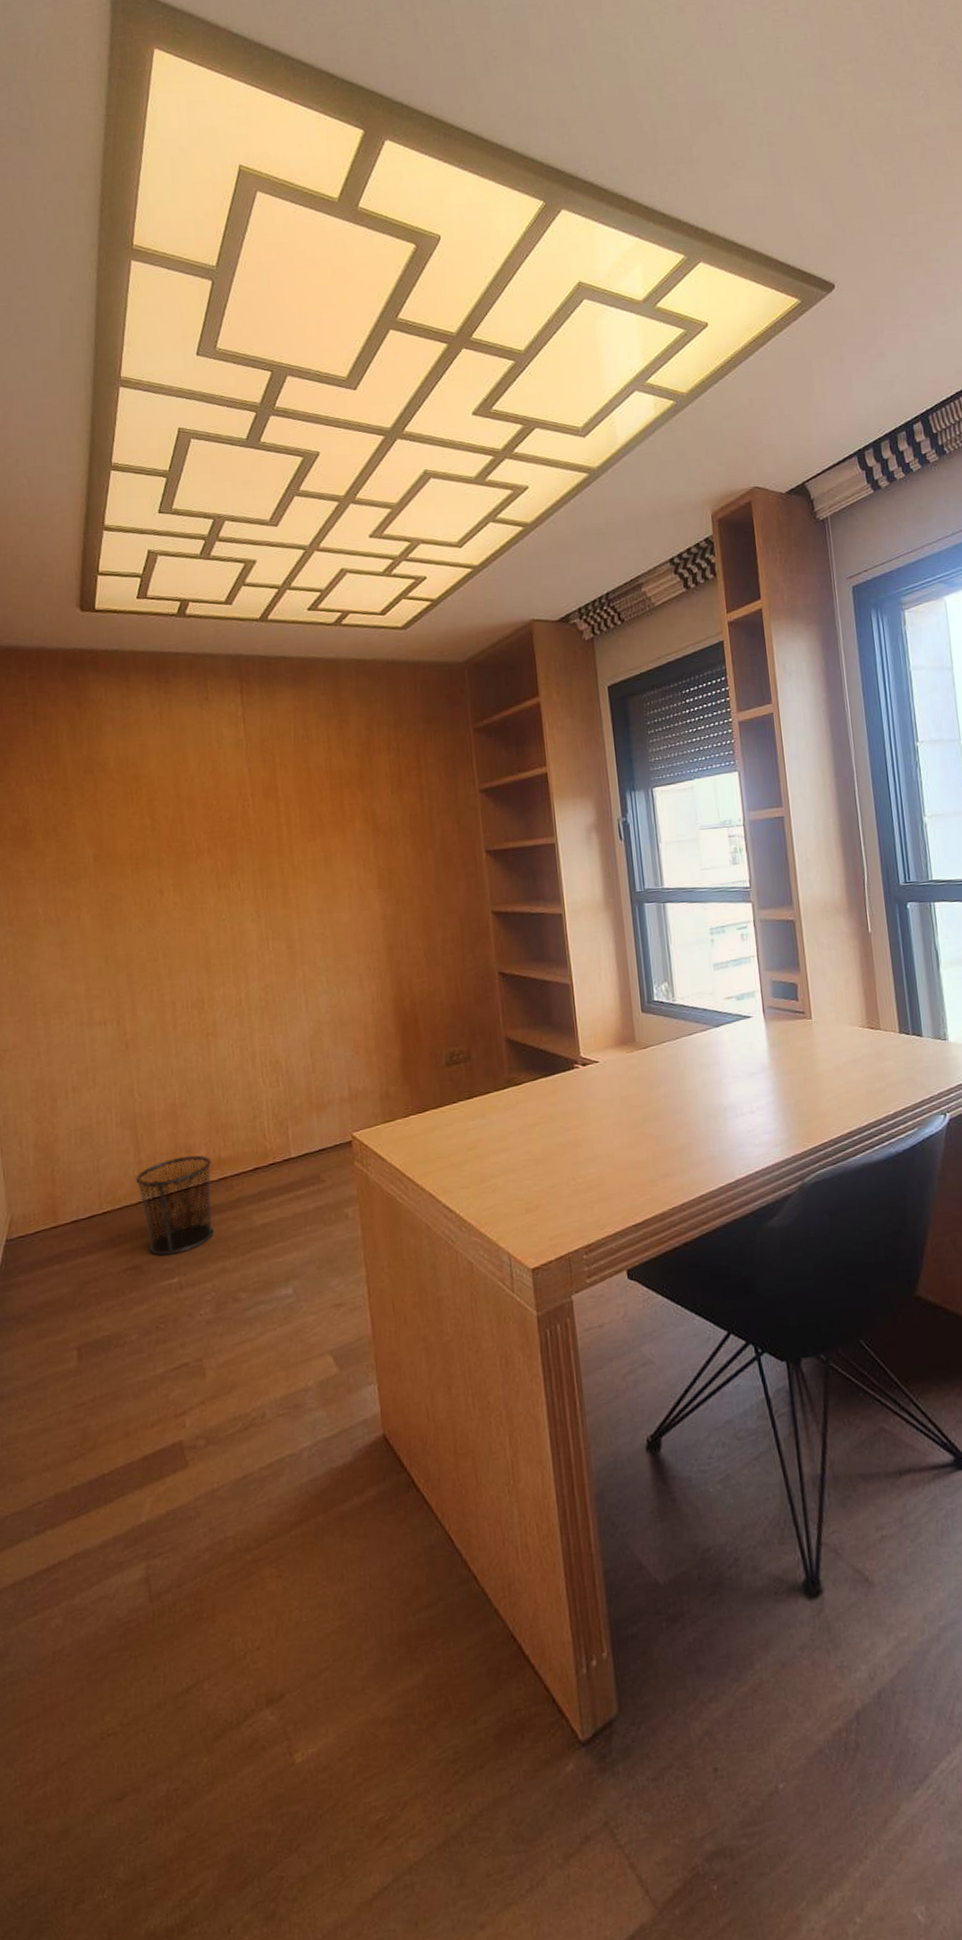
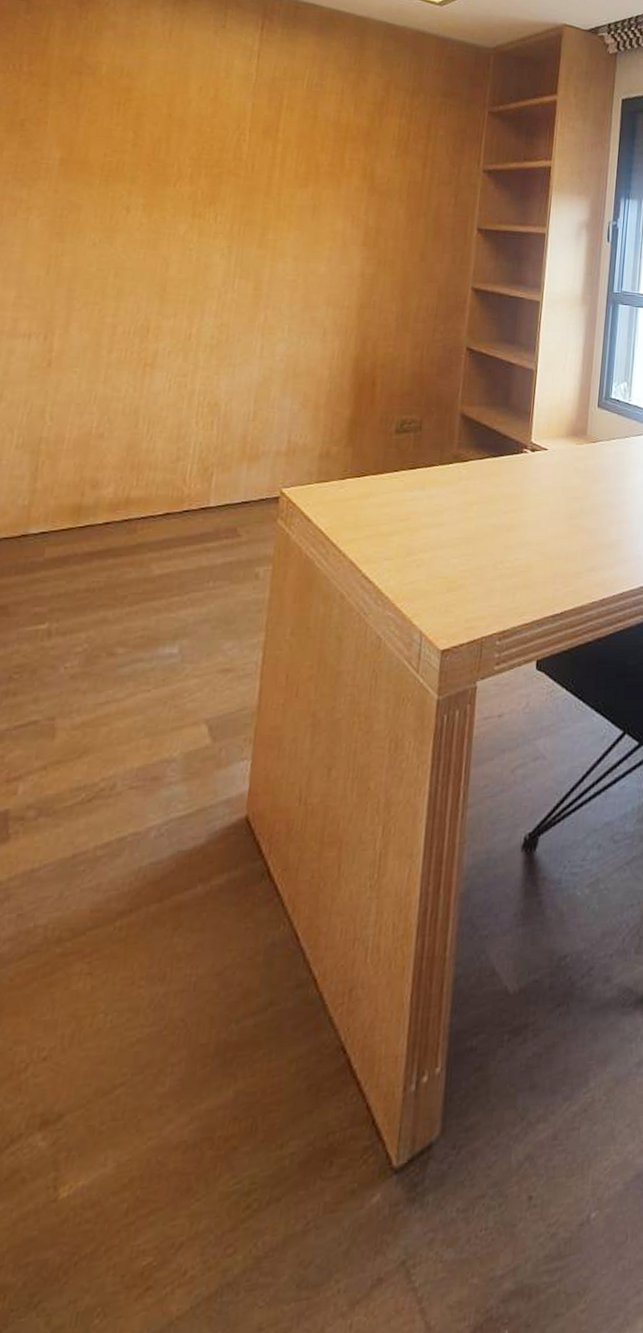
waste bin: present [136,1155,214,1256] -> none [21,491,119,597]

